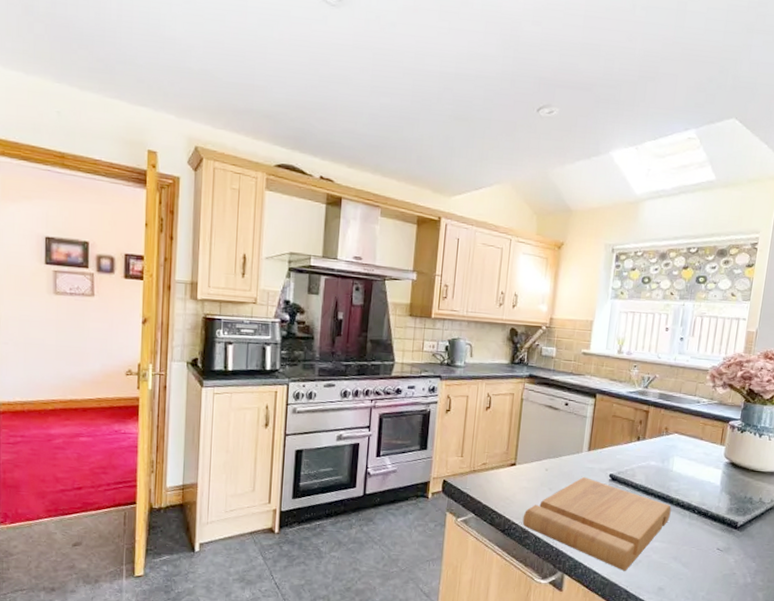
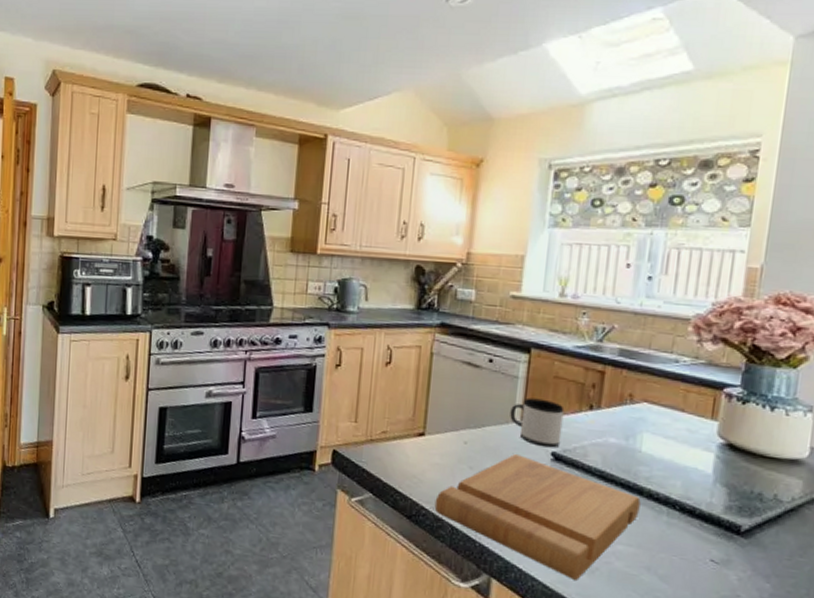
mug: none [580,432,620,471] -> present [510,397,565,448]

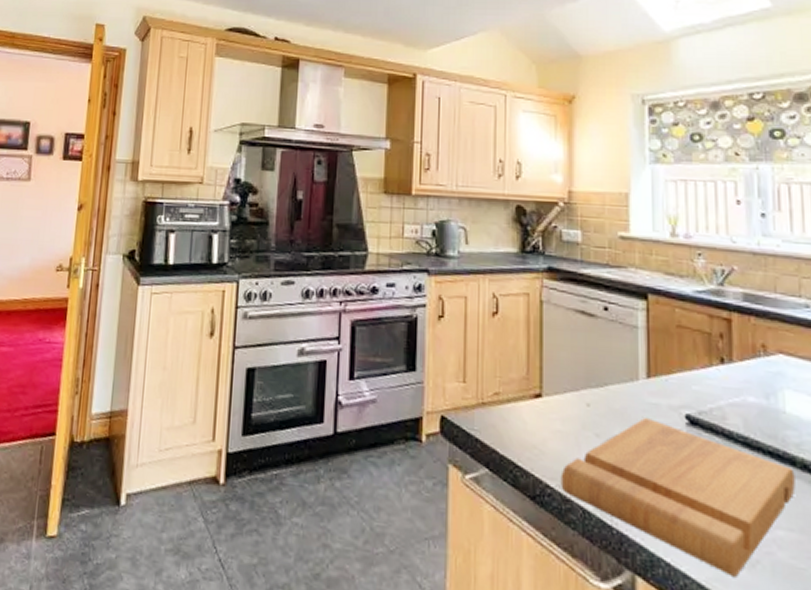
mug: present [510,397,565,448] -> none [634,350,694,410]

